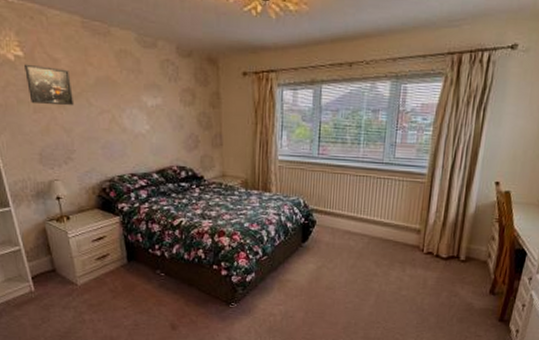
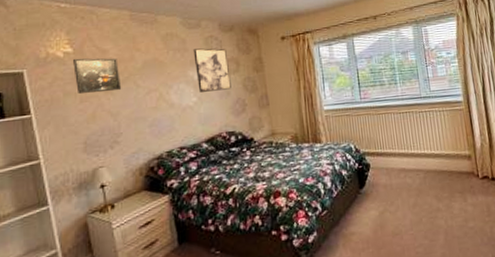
wall art: none [148,72,185,122] -> present [193,48,231,92]

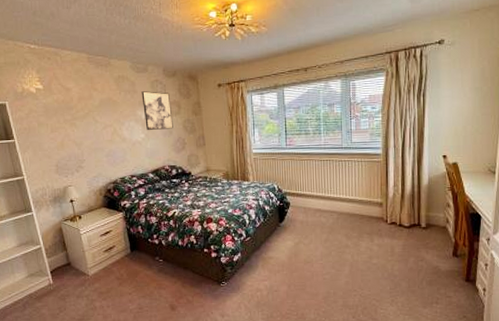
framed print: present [73,58,122,94] -> none [44,94,83,125]

